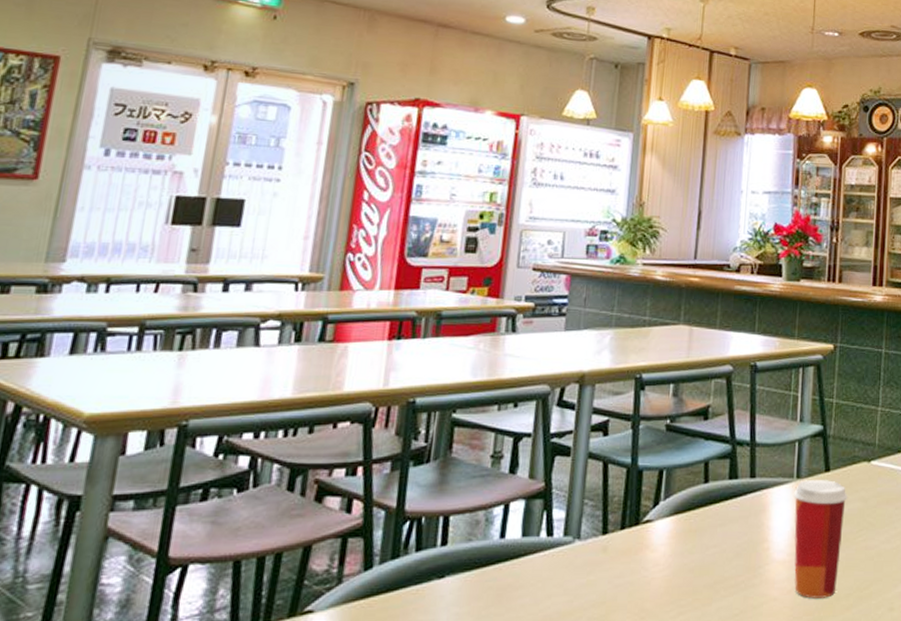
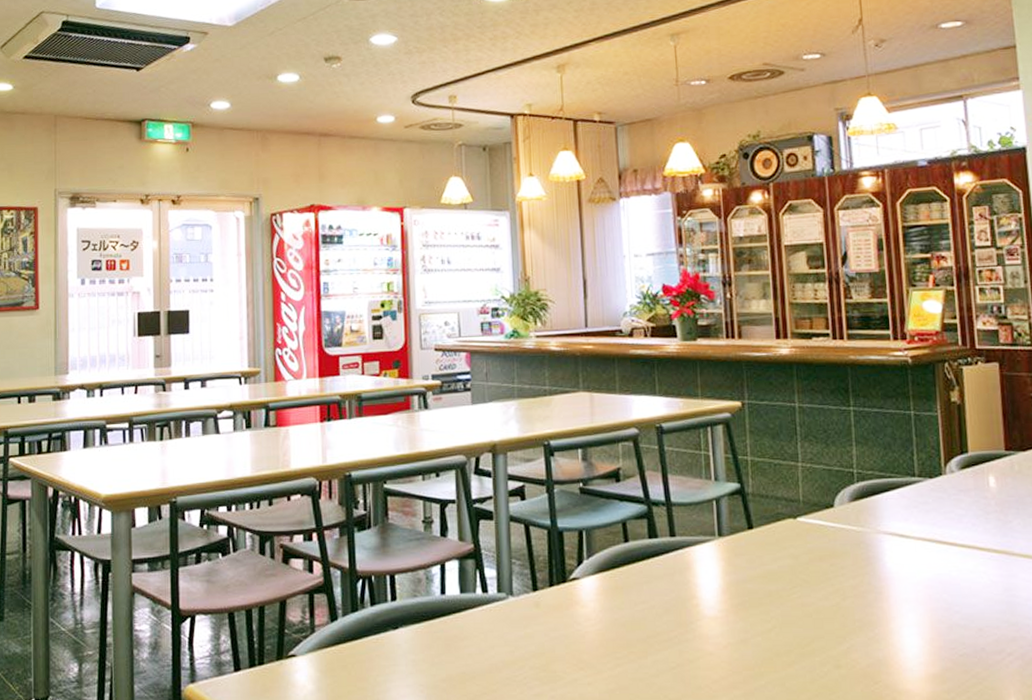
paper cup: present [793,480,848,599] -> none [716,537,777,654]

